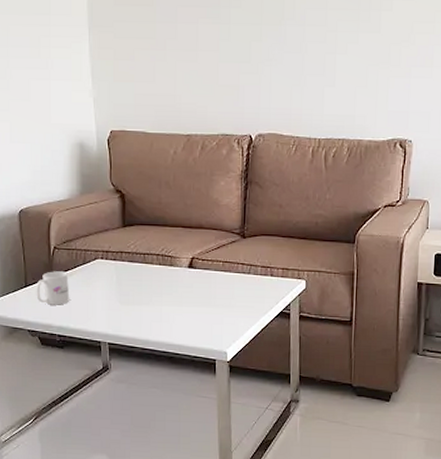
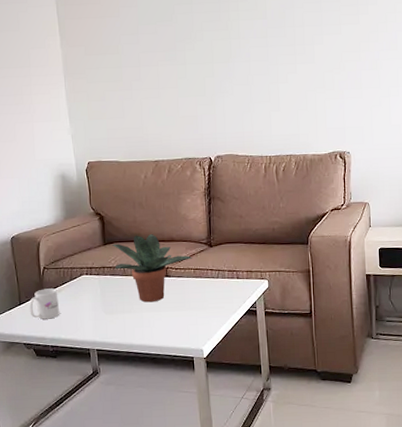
potted plant: none [133,218,222,295] -> present [112,234,193,303]

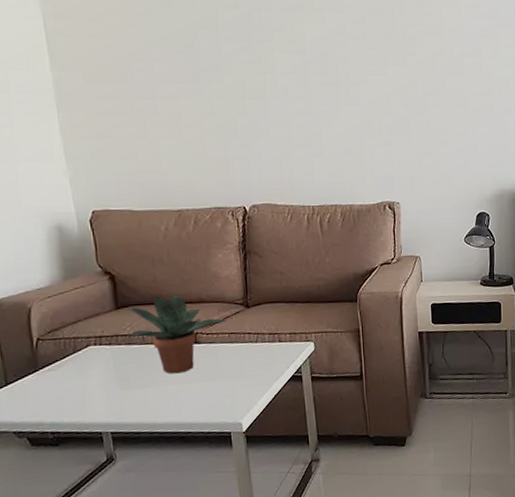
mug: present [29,288,60,319] -> none [19,363,62,402]

